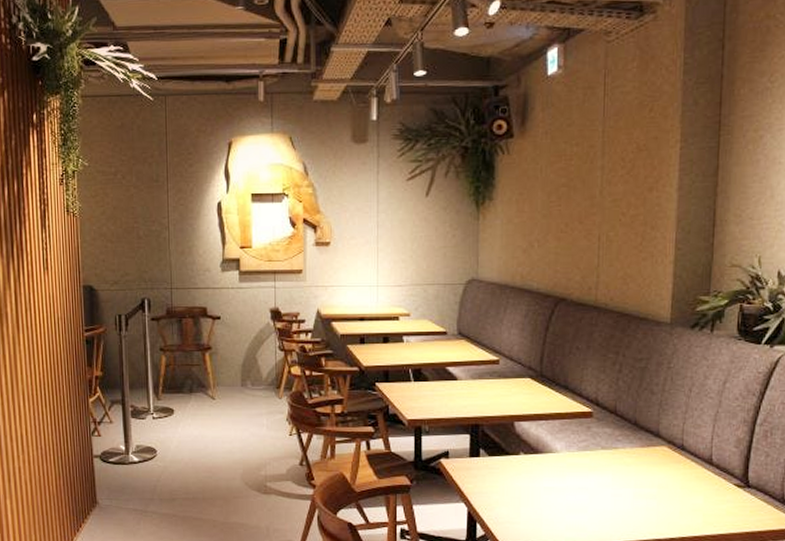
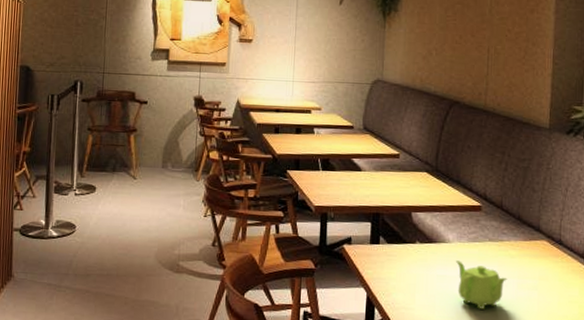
teapot: none [565,471,623,521] -> present [456,260,508,309]

